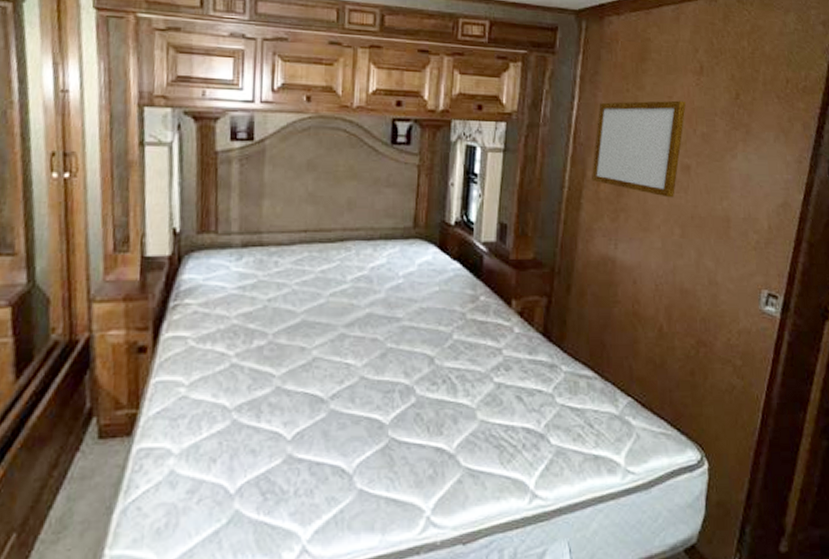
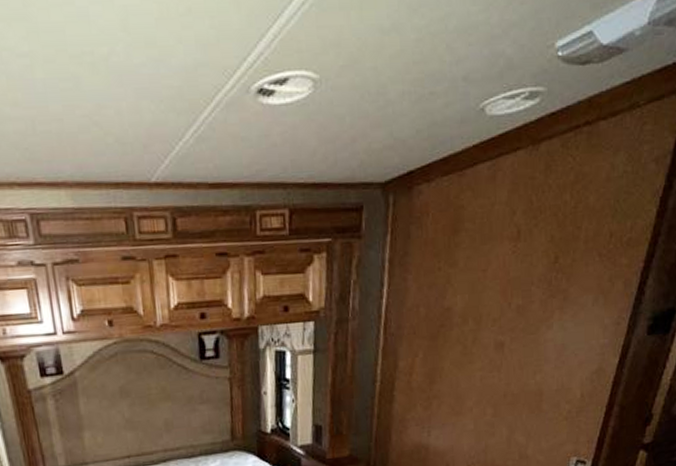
writing board: present [592,100,687,198] -> none [403,272,502,379]

